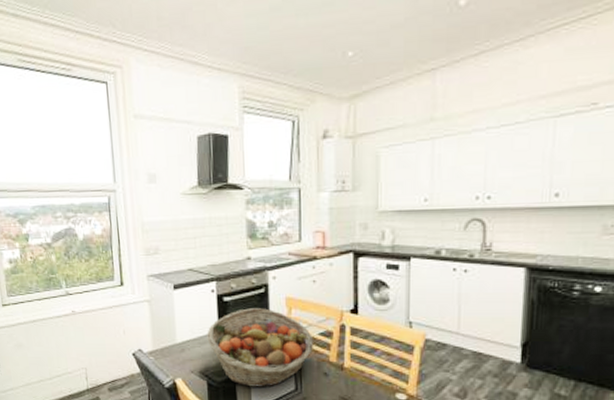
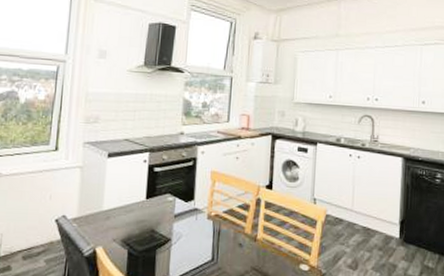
fruit basket: present [207,308,314,387] -> none [134,179,233,257]

